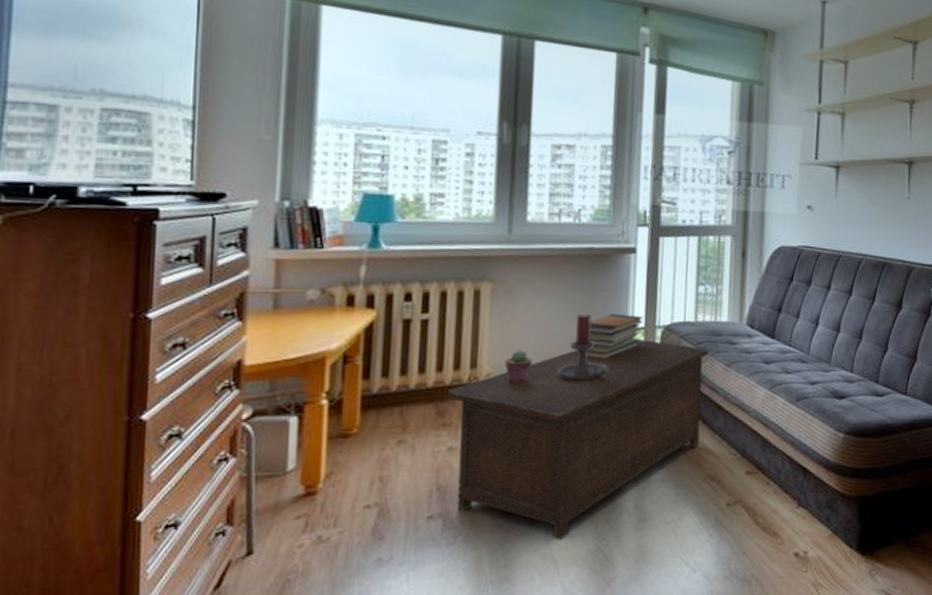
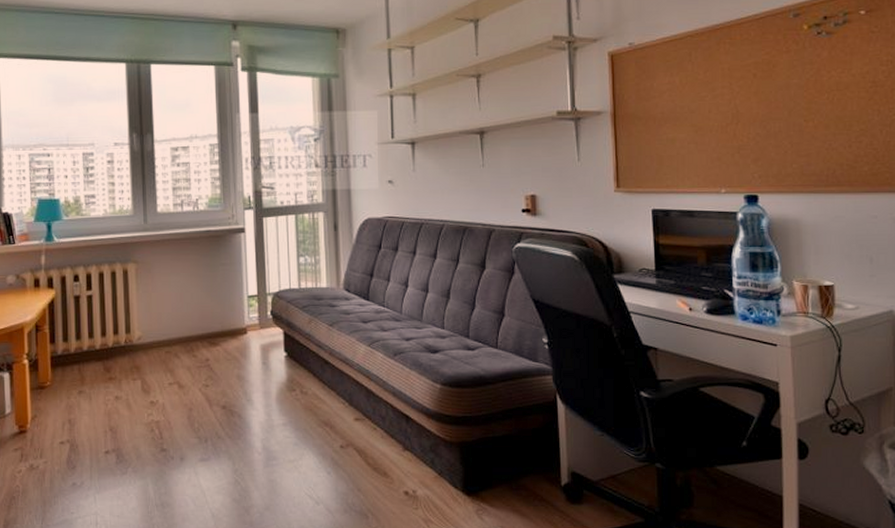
cabinet: present [447,338,708,540] -> none [111,304,313,473]
potted succulent: present [505,350,532,384] -> none [151,317,171,345]
candle holder: present [558,314,610,381] -> none [192,286,232,341]
book stack: present [575,314,644,359] -> none [204,284,256,323]

